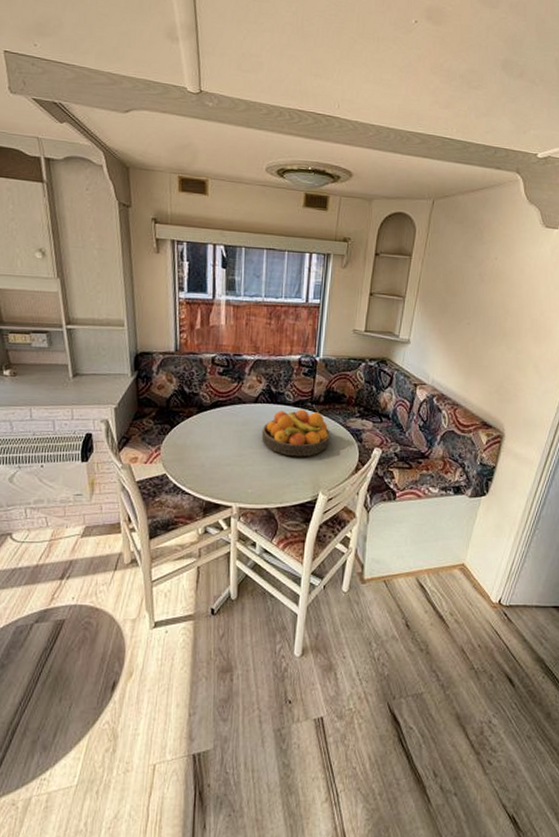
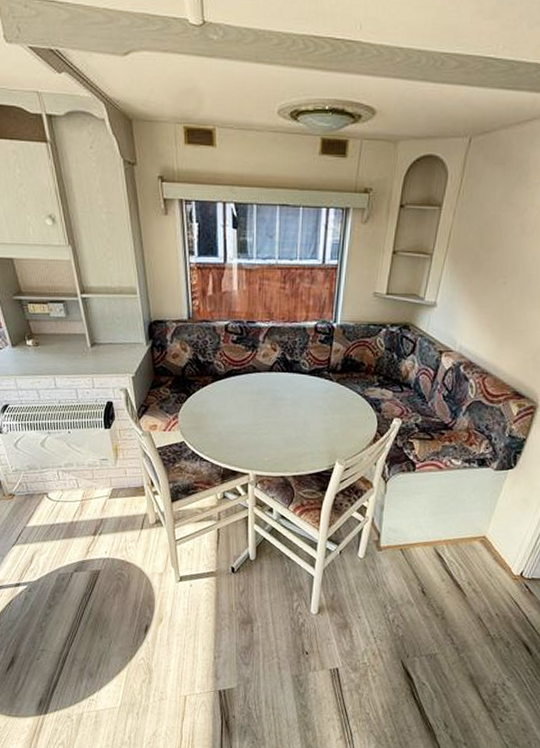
fruit bowl: present [261,409,330,456] -> none [277,378,348,426]

